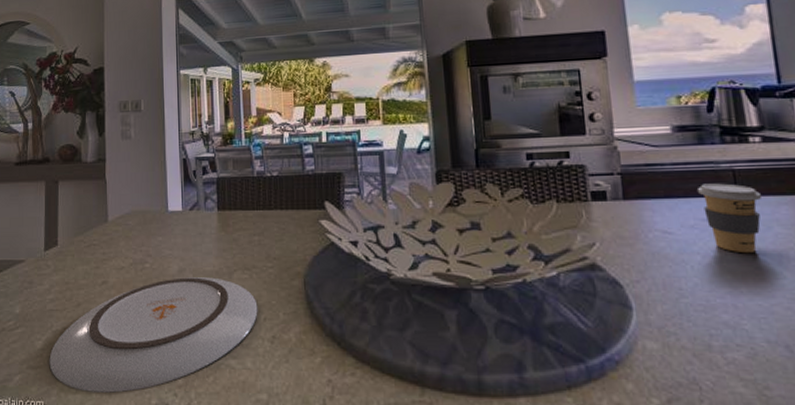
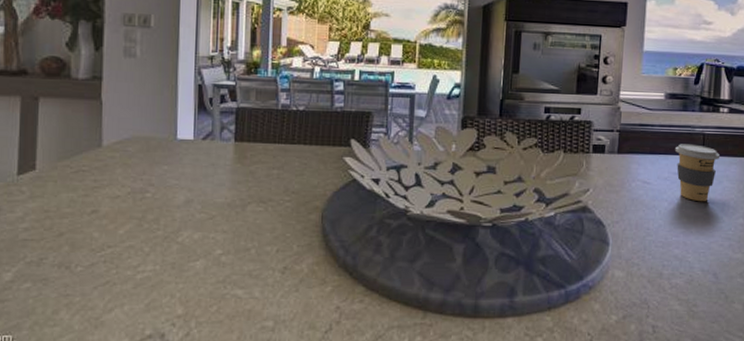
plate: present [49,277,258,393] -> none [20,208,271,325]

